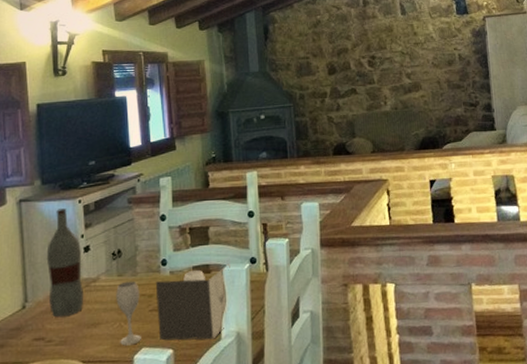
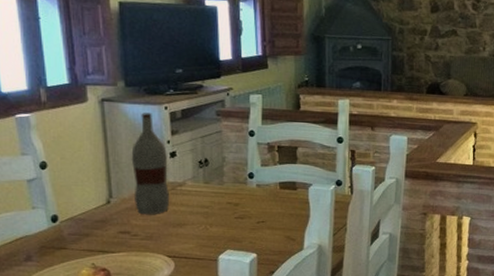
wine glass: present [116,263,230,346] -> none [202,183,316,249]

